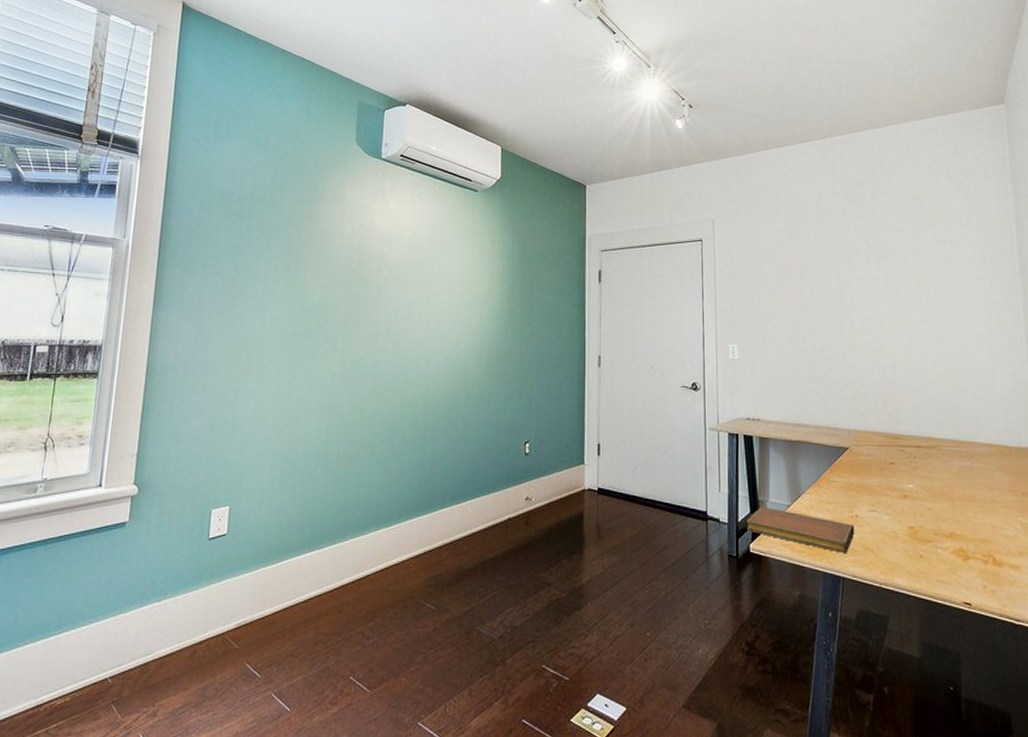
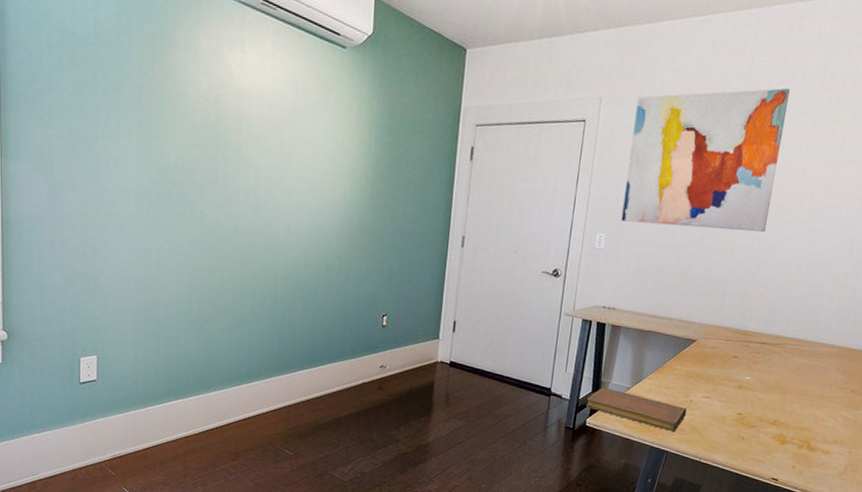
wall art: none [747,200,893,333] -> present [621,88,790,232]

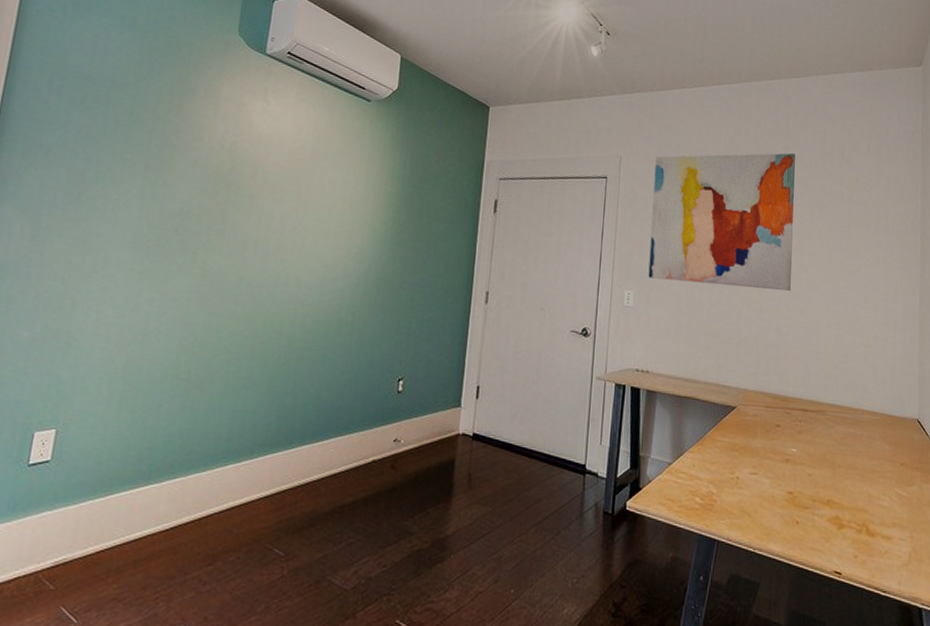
notebook: present [586,387,687,432] -> none [625,463,735,517]

